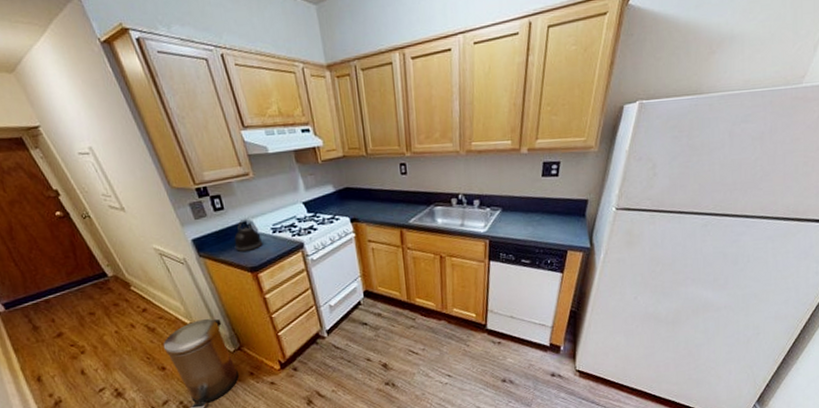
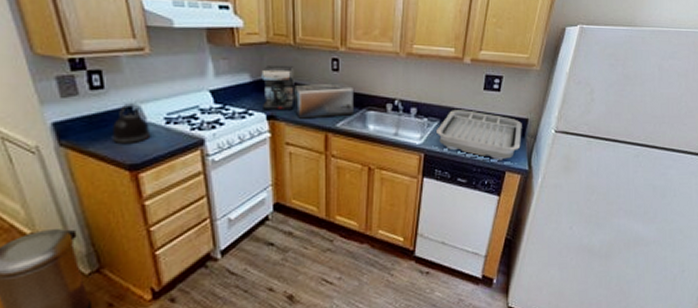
coffee maker: none [342,174,373,215] -> present [261,66,296,111]
toaster: none [370,184,424,219] -> present [294,83,355,119]
dish rack: none [499,197,582,241] -> present [436,110,522,160]

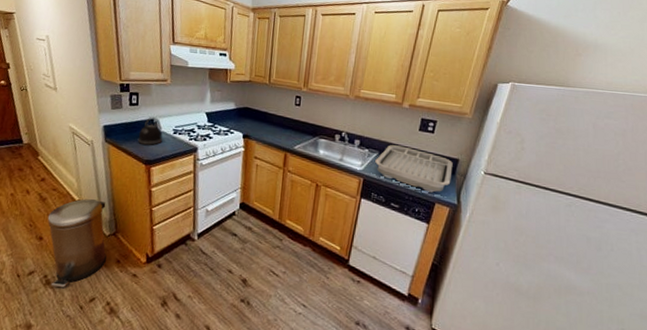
coffee maker: present [261,66,296,111] -> none [240,98,267,133]
toaster: present [294,83,355,119] -> none [264,113,311,141]

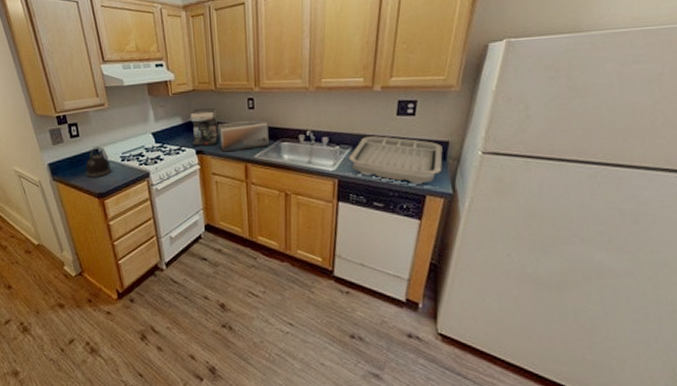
pedal bin: present [47,198,107,288] -> none [12,242,77,333]
coffee maker: none [240,98,267,133] -> present [190,108,219,147]
toaster: none [264,113,311,141] -> present [217,119,270,152]

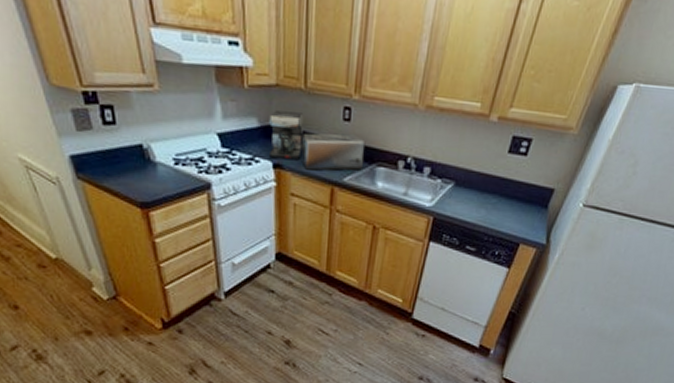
kettle: present [85,145,112,179] -> none [124,140,161,183]
dish rack: present [349,136,443,184] -> none [449,172,547,231]

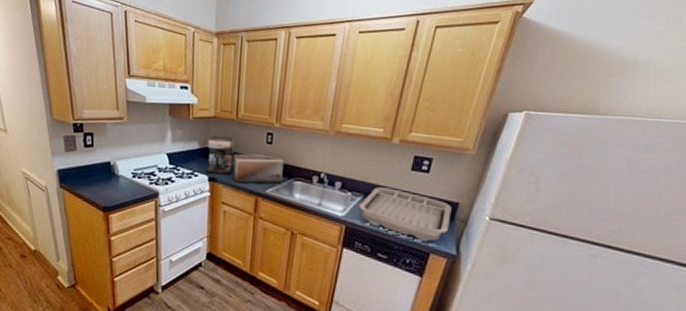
dish rack: none [449,172,547,231] -> present [359,187,452,242]

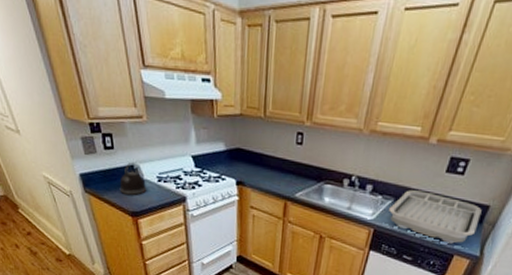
kettle: none [94,158,121,191] -> present [119,161,147,196]
coffee maker: present [205,136,235,175] -> none [232,136,263,179]
toaster: present [232,153,285,184] -> none [260,155,316,188]

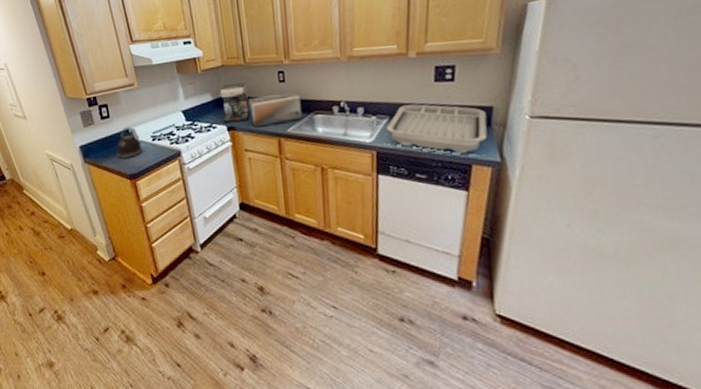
coffee maker: none [232,136,263,179] -> present [220,83,250,124]
toaster: none [260,155,316,188] -> present [248,92,303,128]

